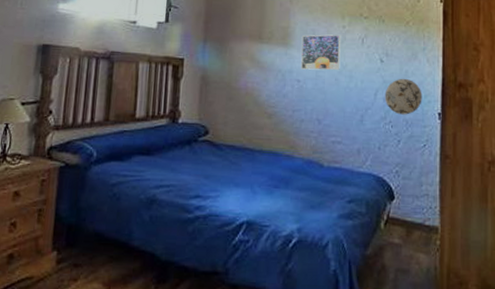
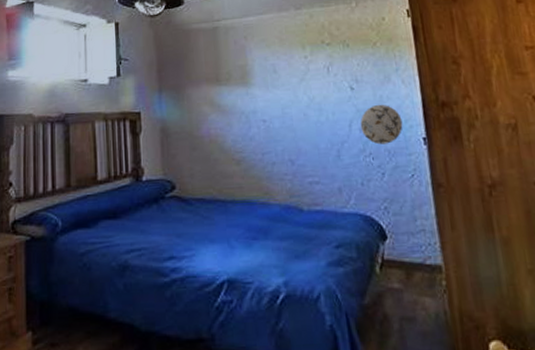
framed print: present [300,34,341,71] -> none [261,66,308,108]

